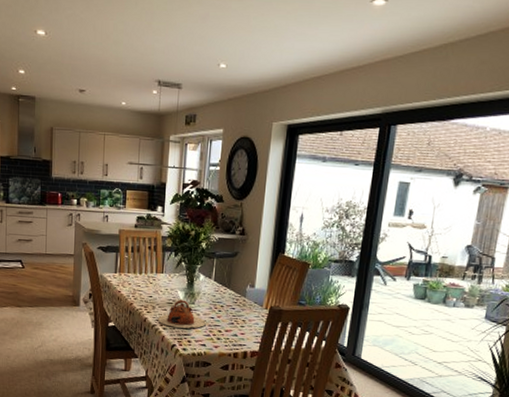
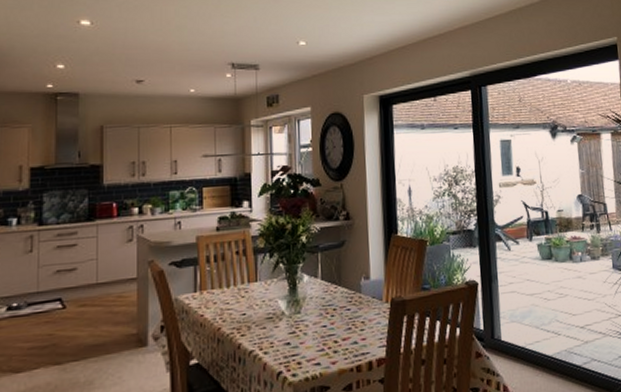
teapot: present [157,300,206,329] -> none [255,310,318,349]

